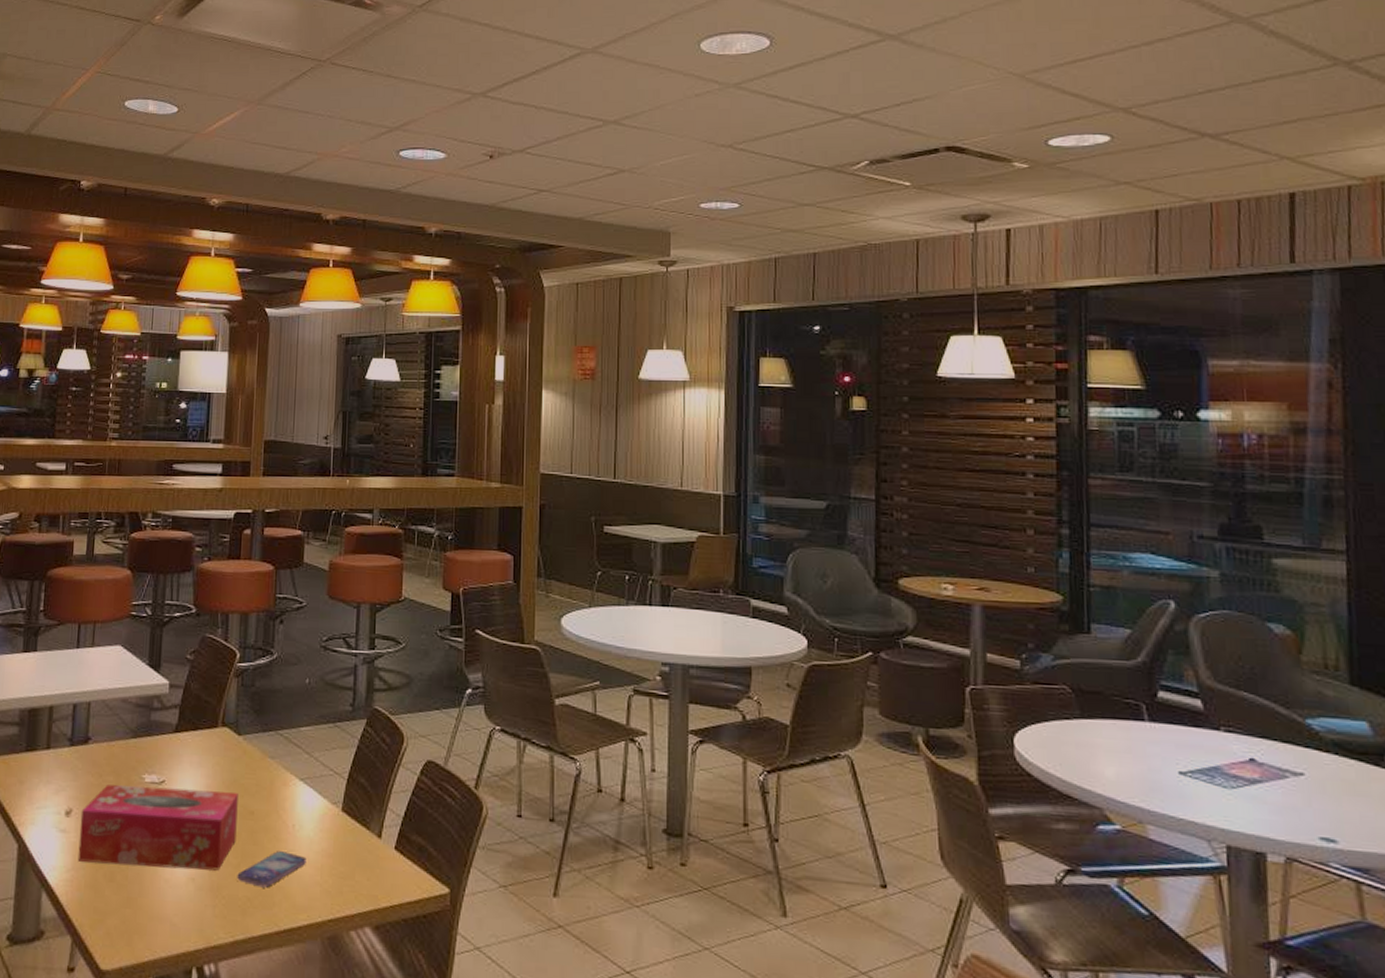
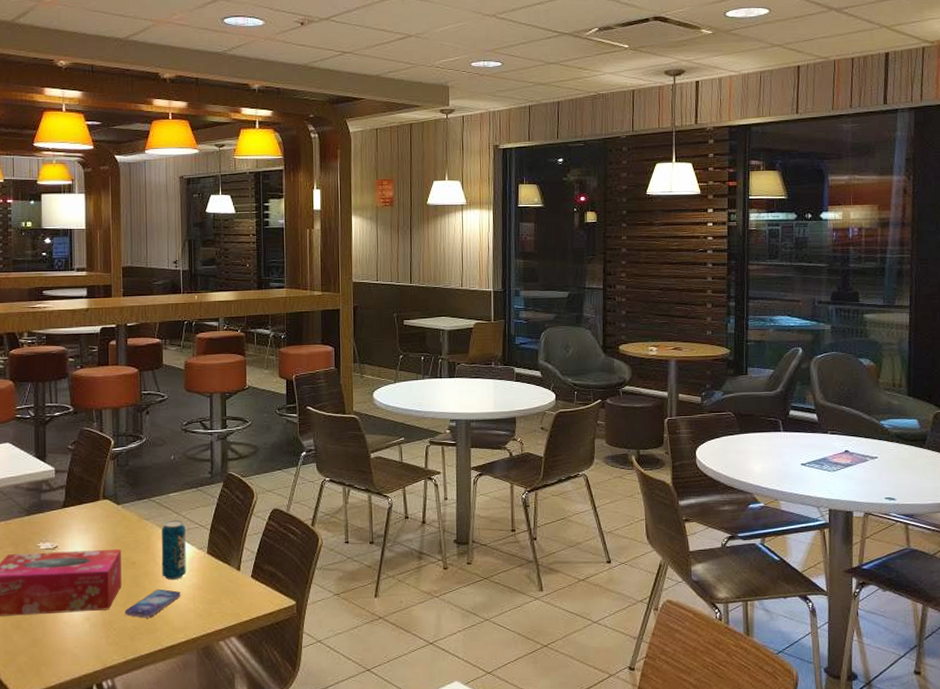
beverage can: none [285,761,317,841] -> present [161,519,186,580]

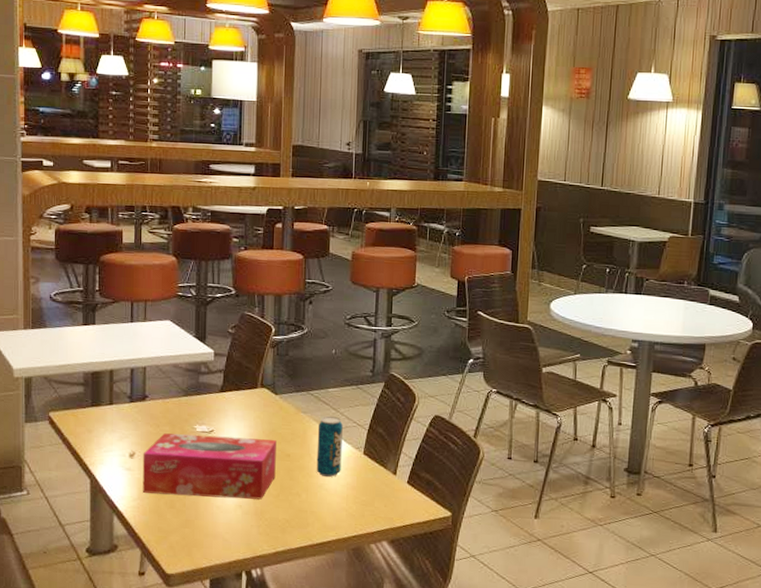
smartphone: present [125,589,181,618] -> none [277,485,335,512]

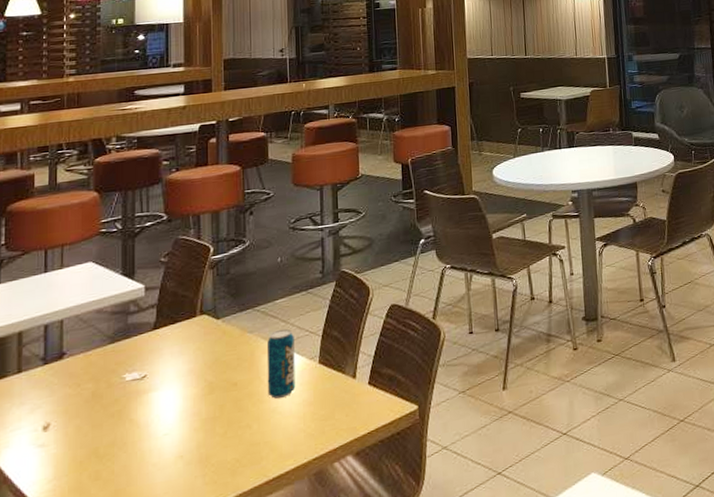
tissue box: present [142,433,276,500] -> none [59,369,221,470]

